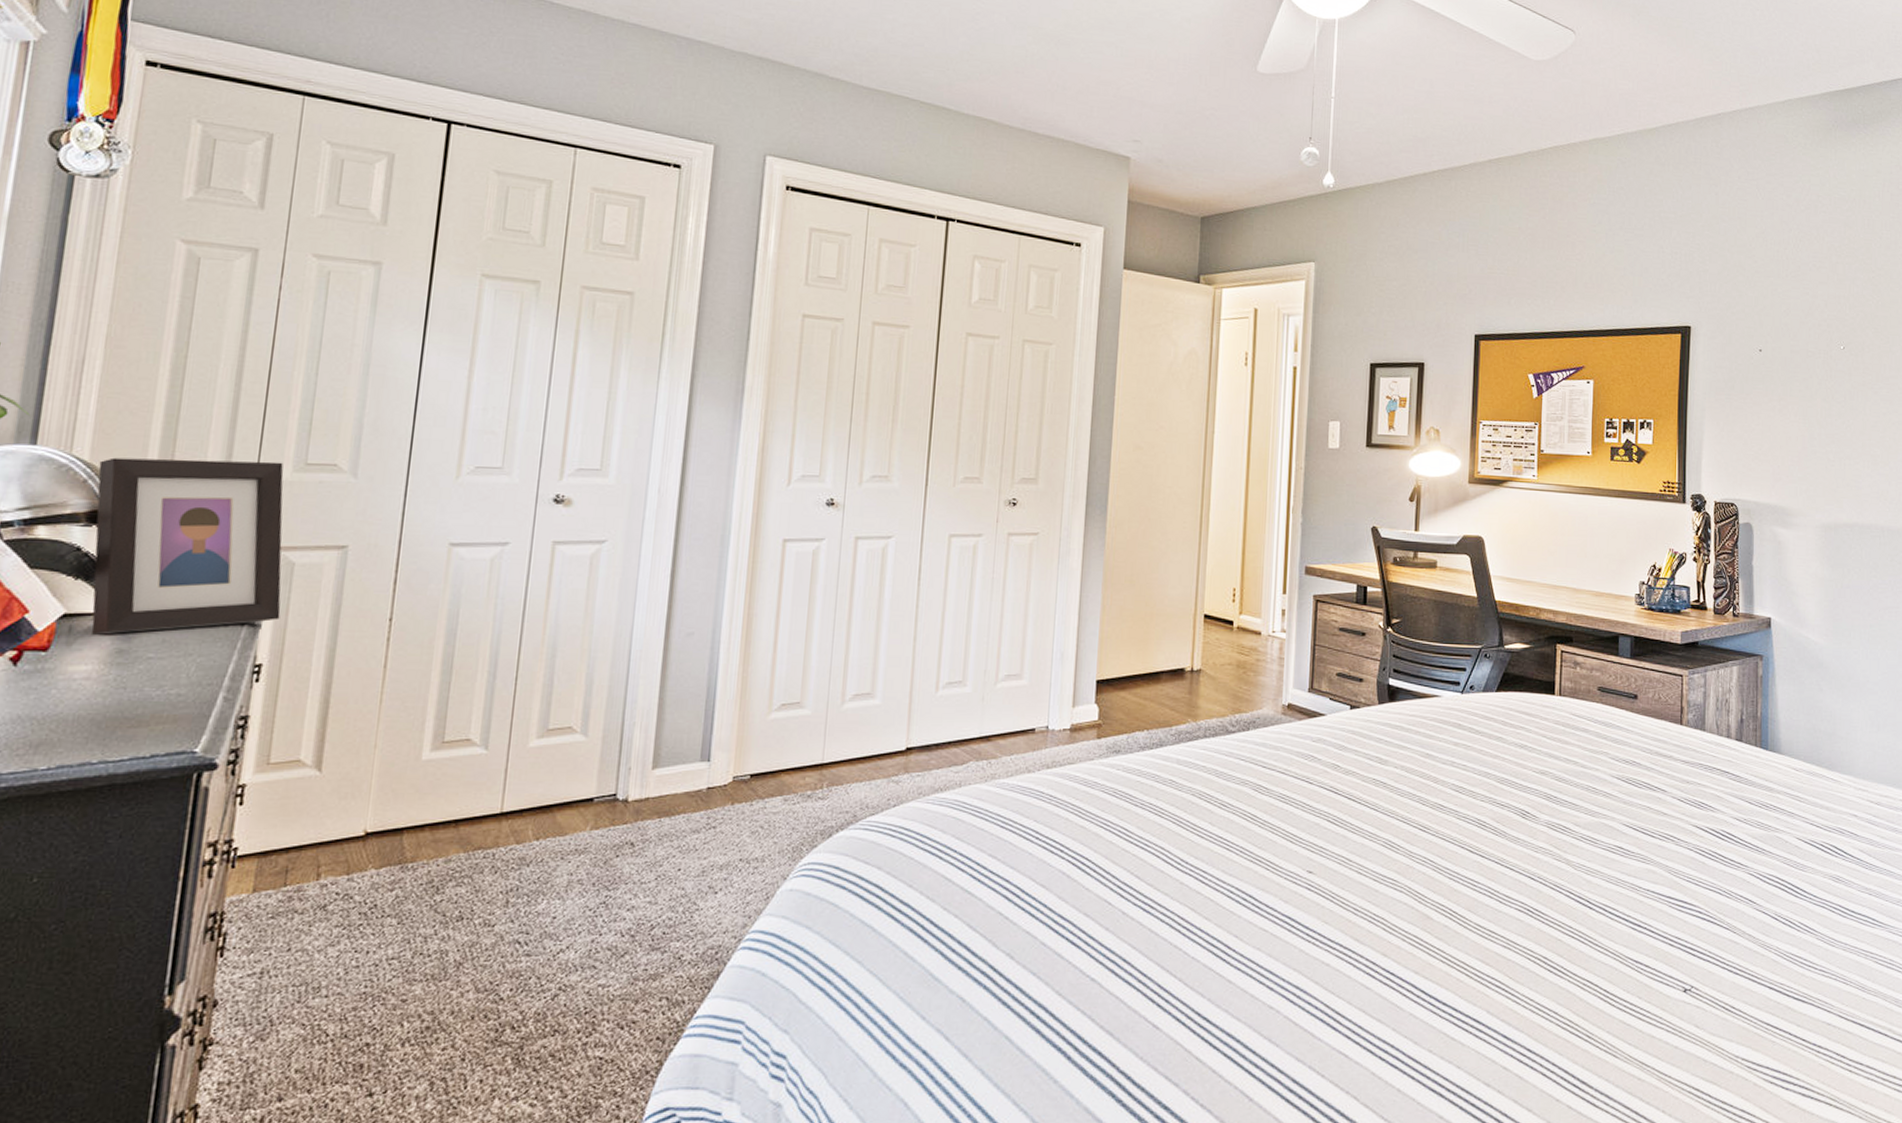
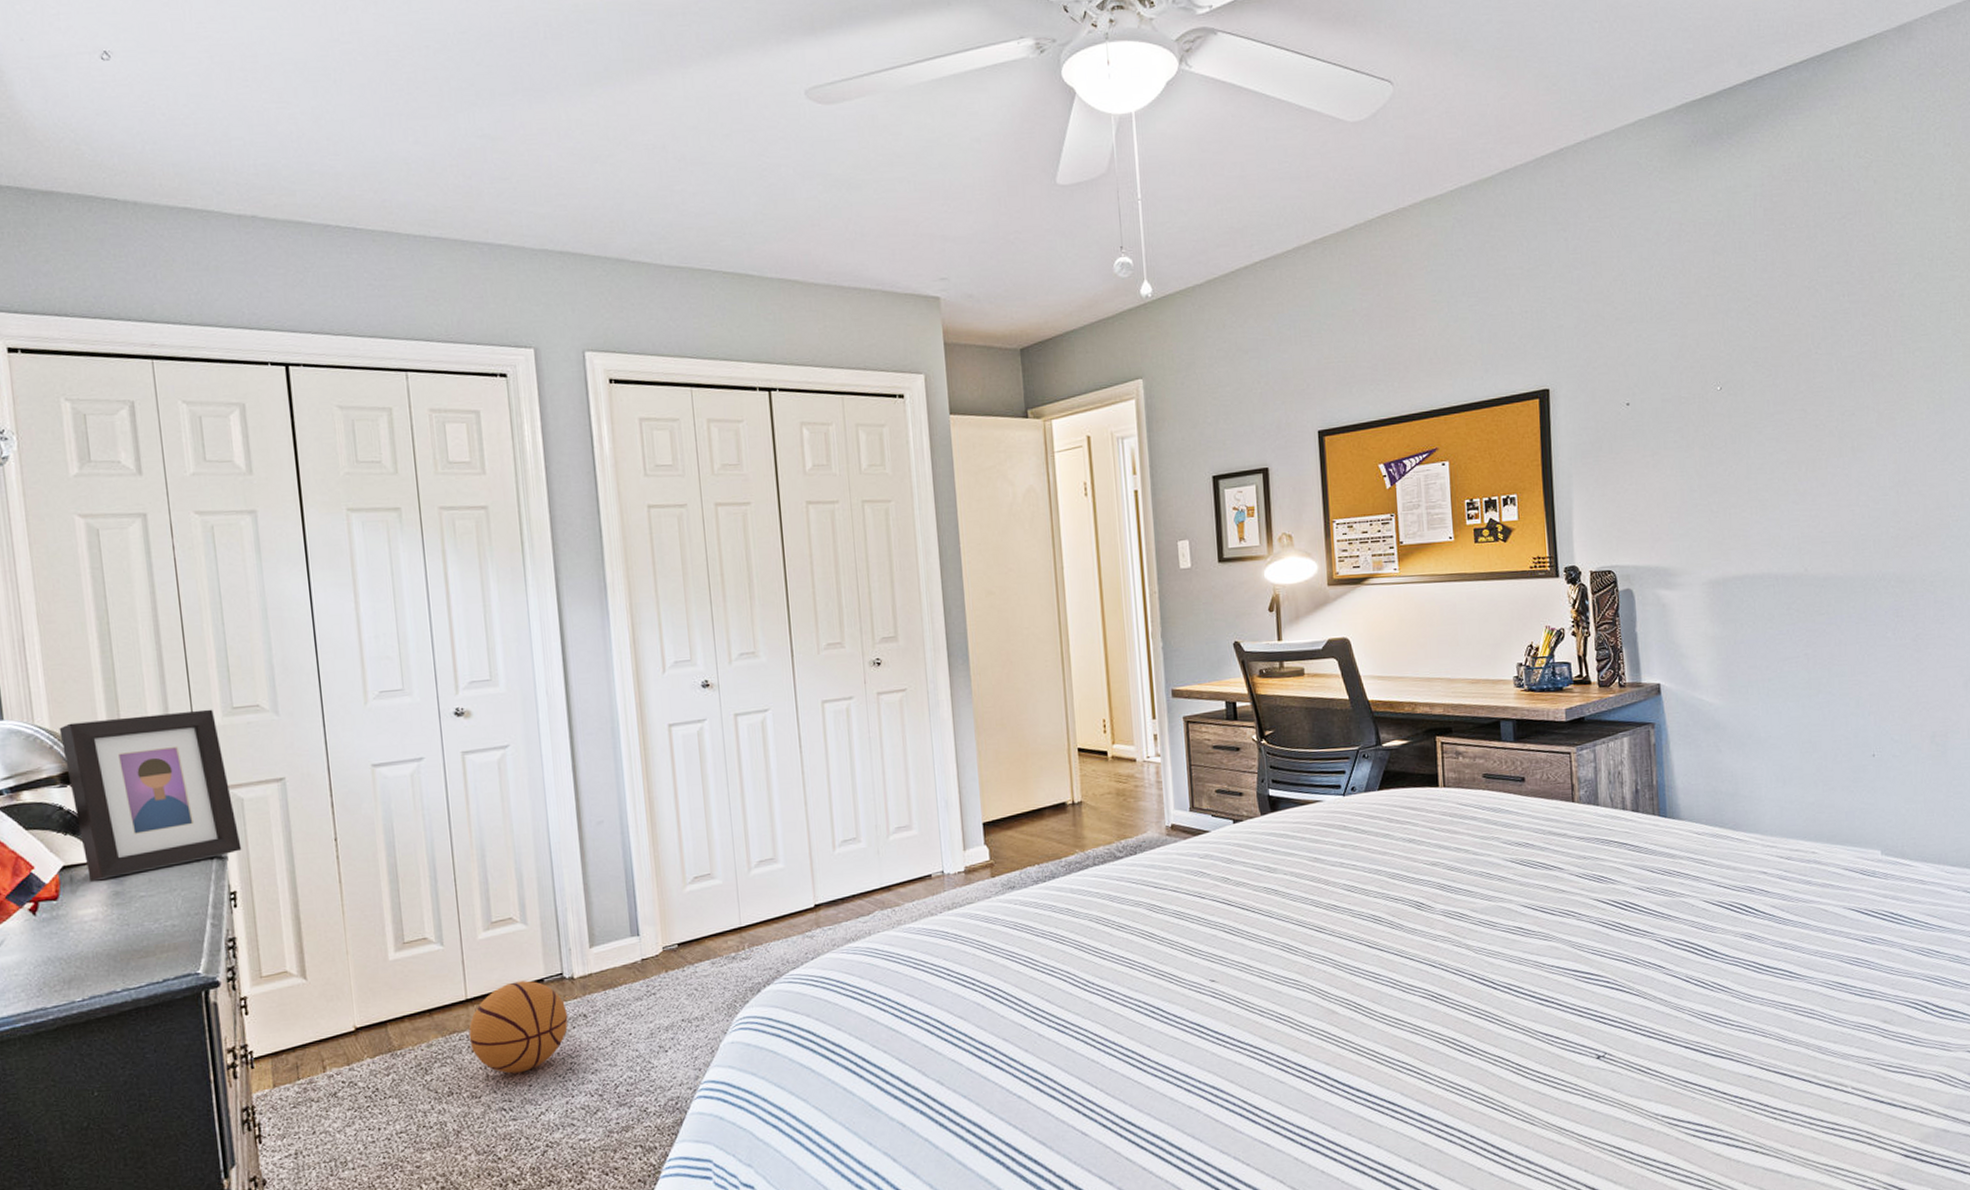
basketball: none [495,798,613,902] -> present [468,980,568,1074]

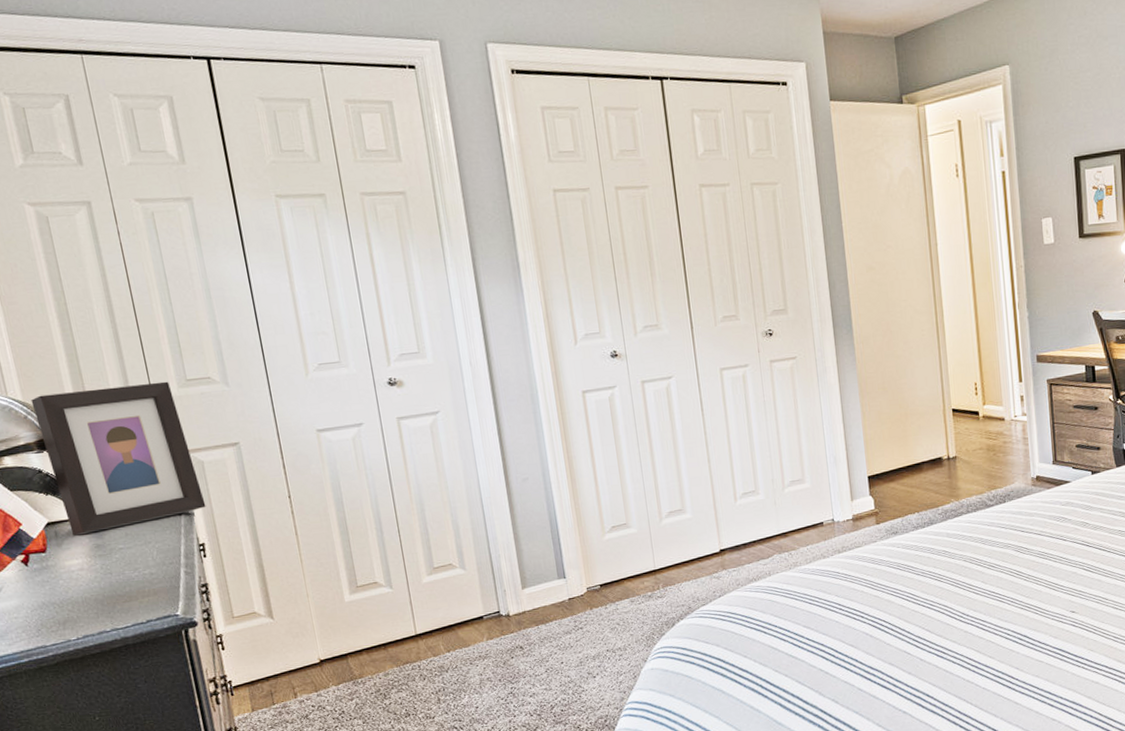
basketball: present [468,980,568,1074] -> none [420,618,507,698]

